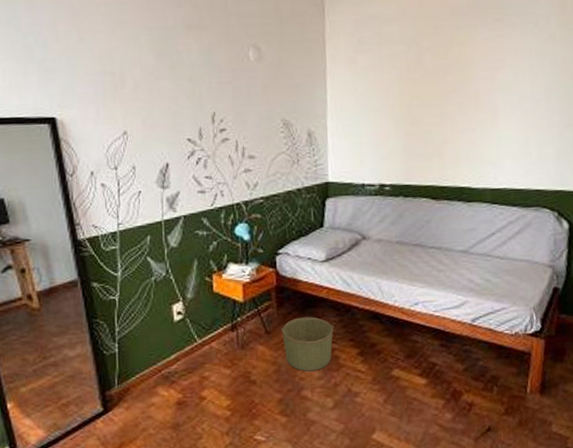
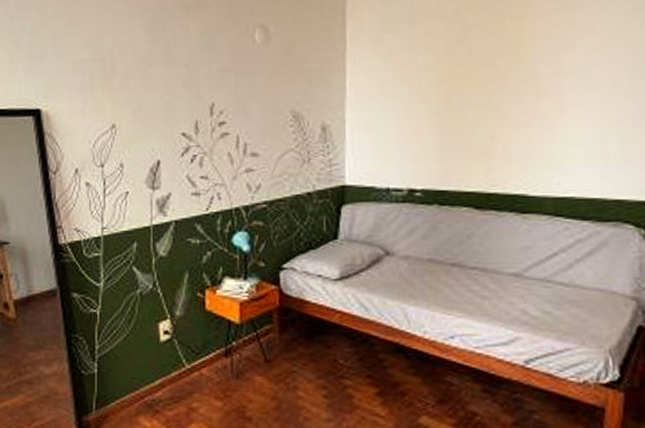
basket: present [281,317,334,372] -> none [283,345,348,411]

